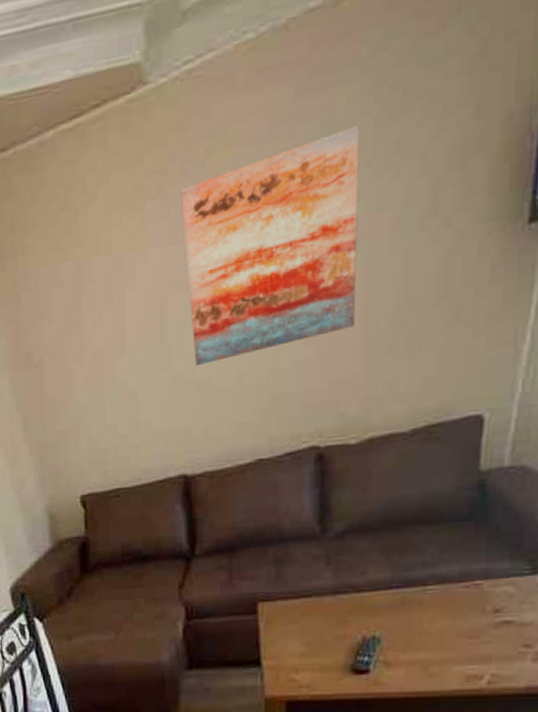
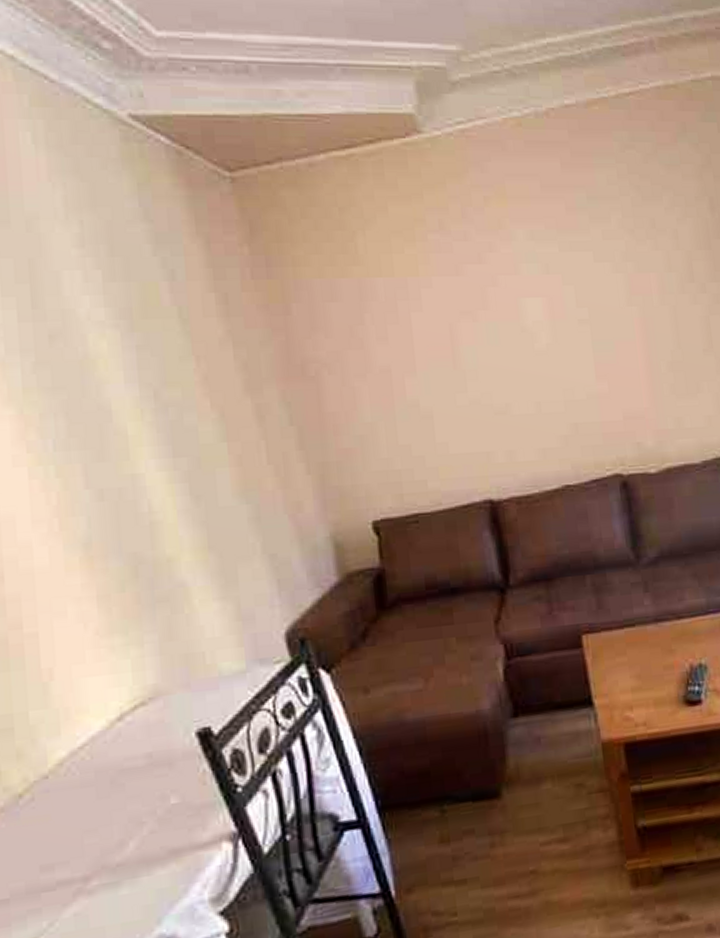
wall art: present [180,126,360,365] -> none [461,202,639,390]

